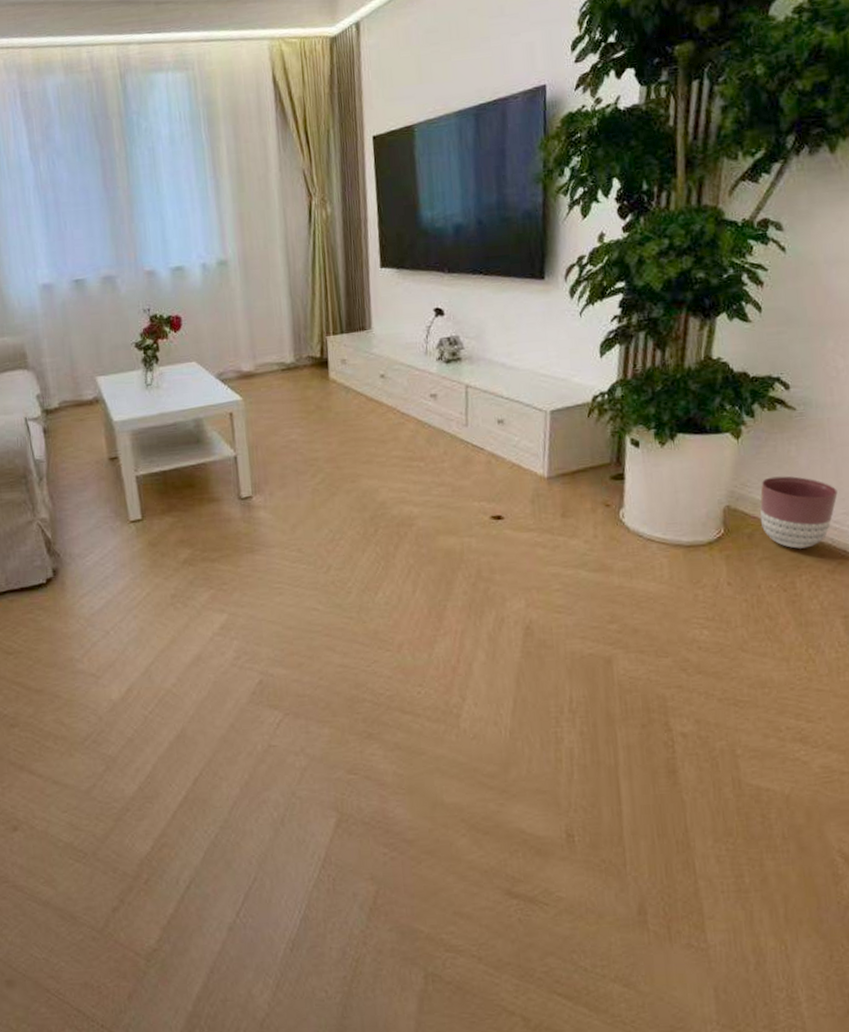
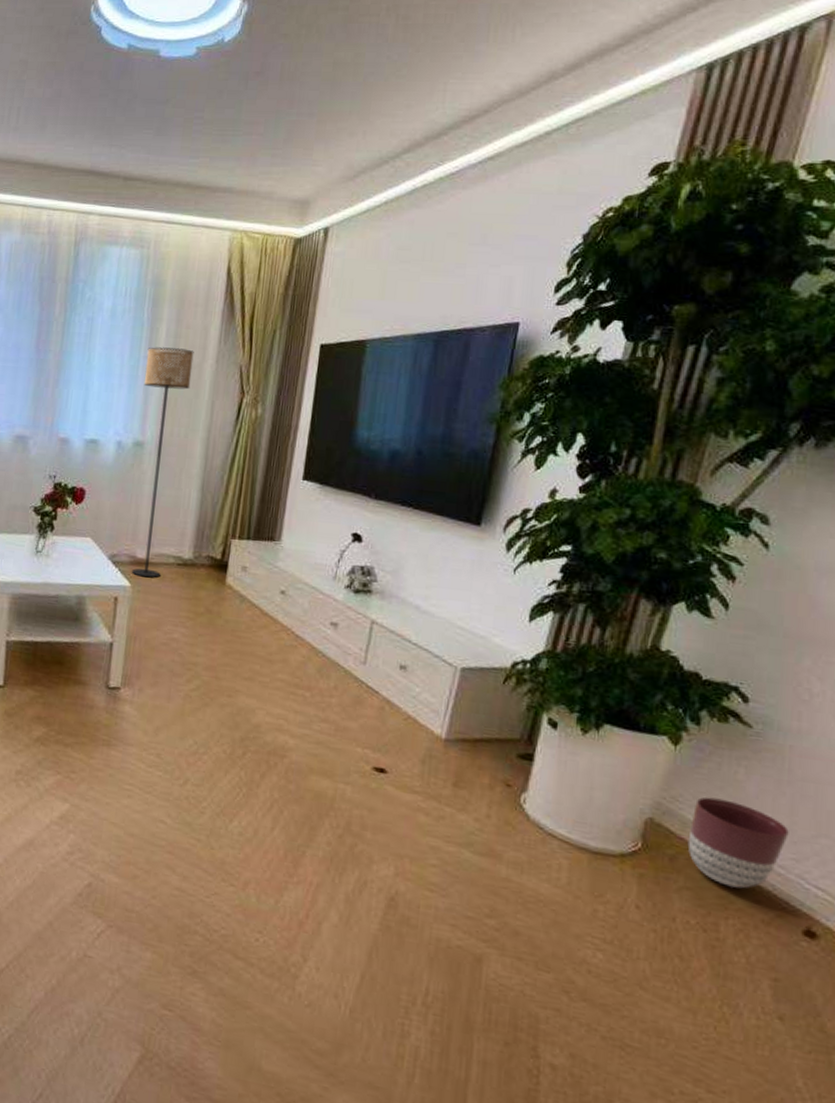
floor lamp: none [212,162,268,389] -> present [131,347,194,578]

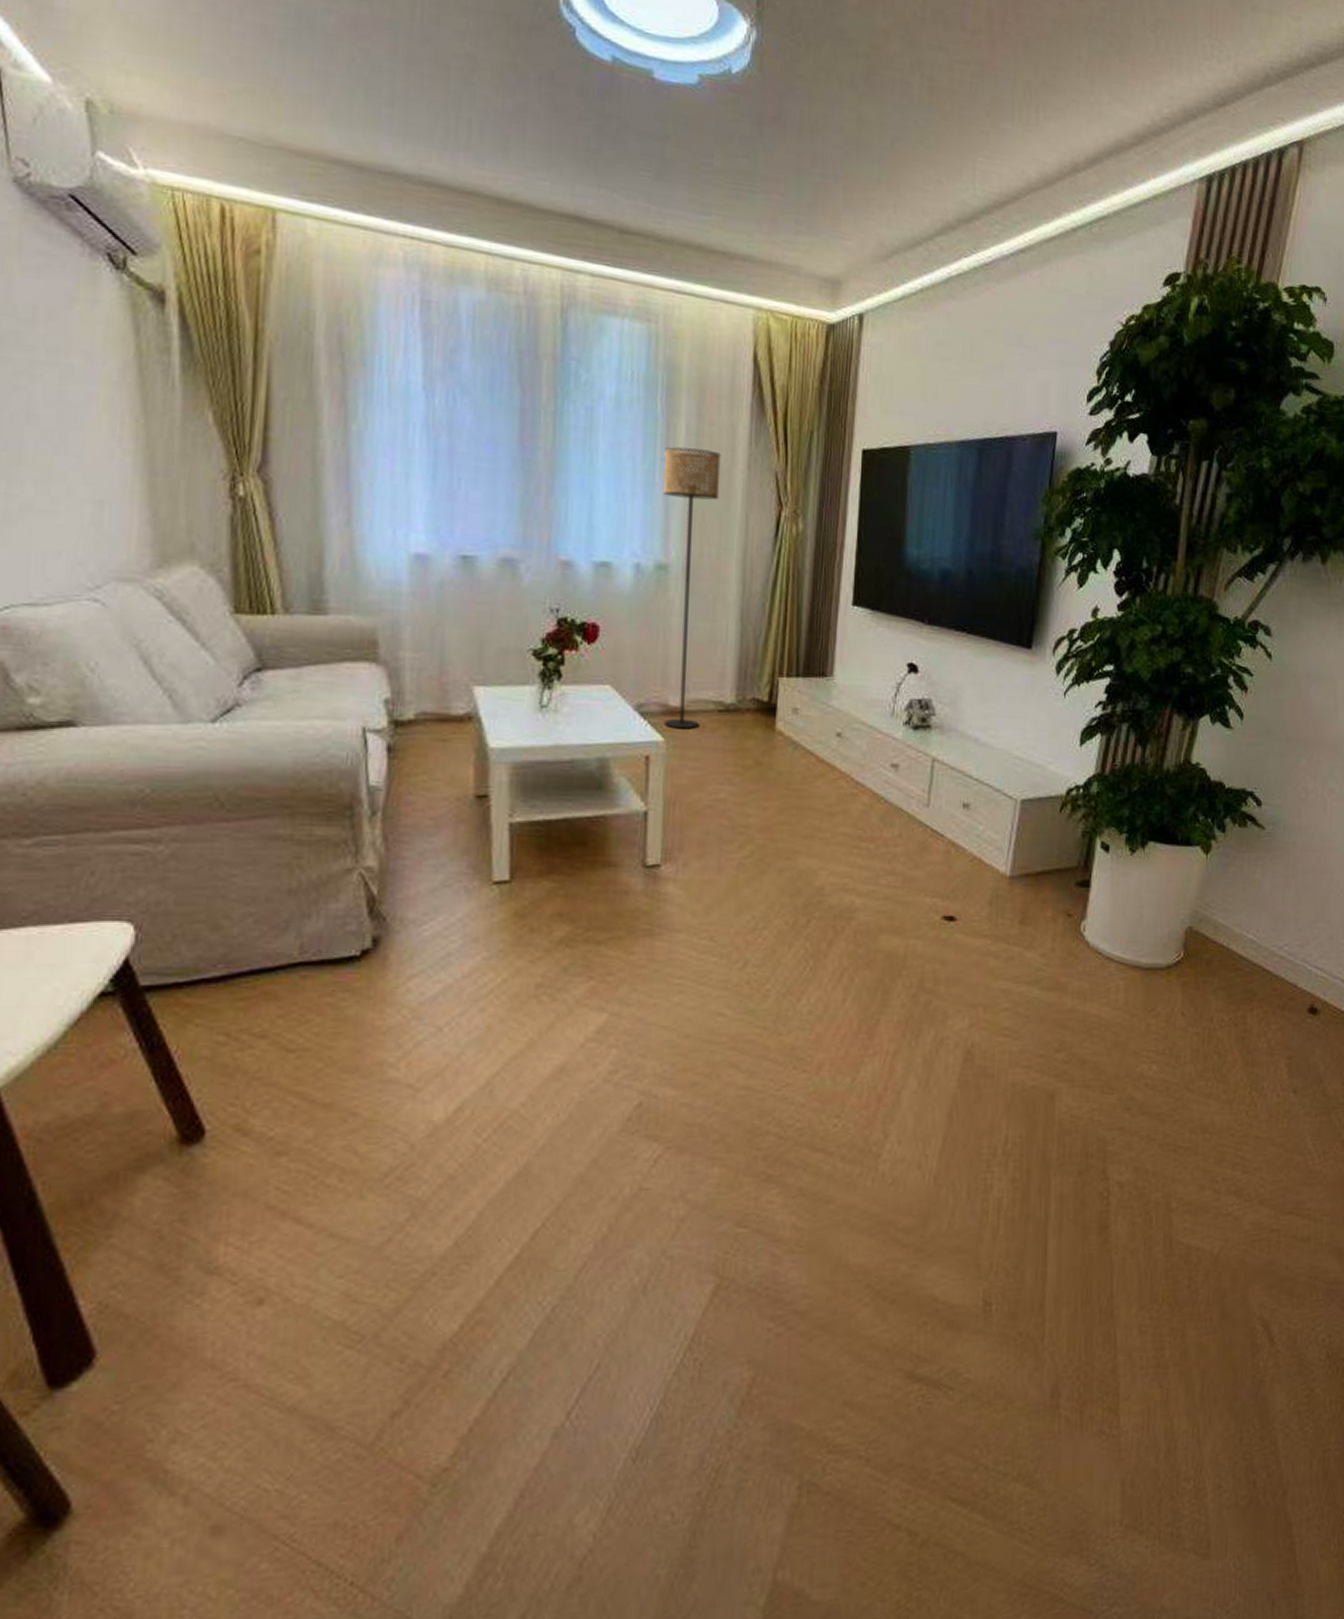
planter: present [687,797,789,889] -> none [1220,899,1295,980]

